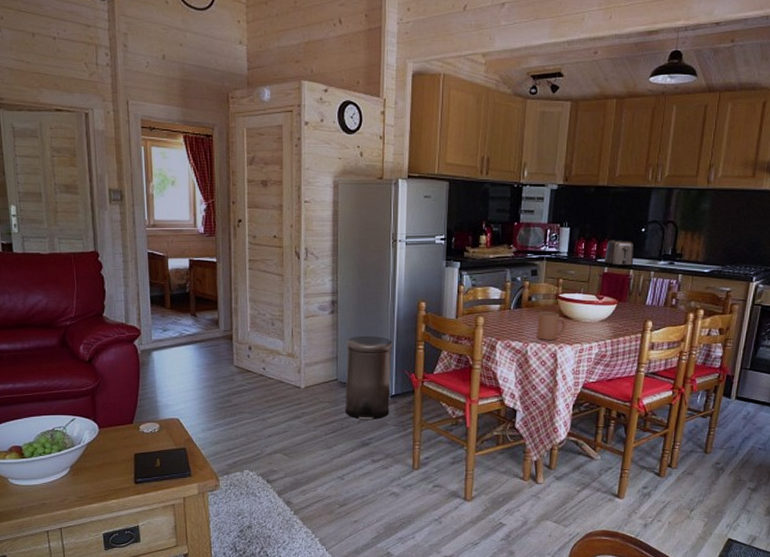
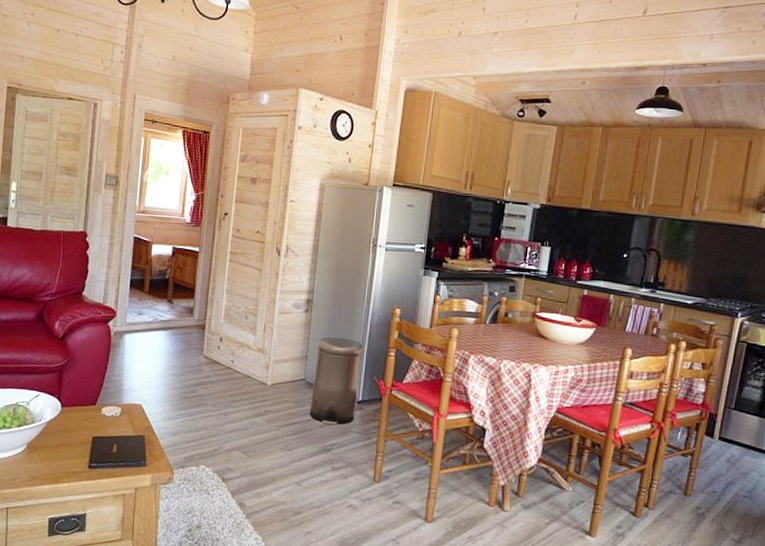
cup: present [537,311,566,341] -> none [511,328,542,360]
toaster: present [604,240,634,268] -> none [584,262,616,293]

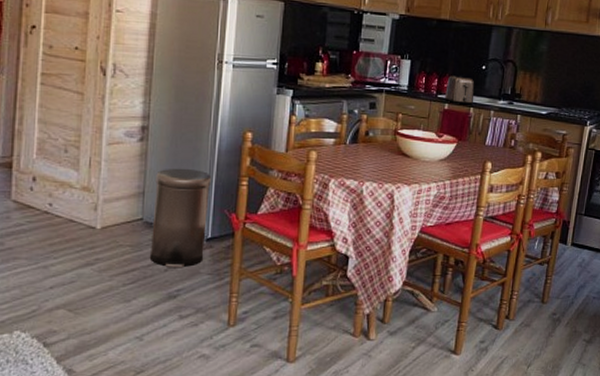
toaster: none [584,262,616,293] -> present [445,75,475,106]

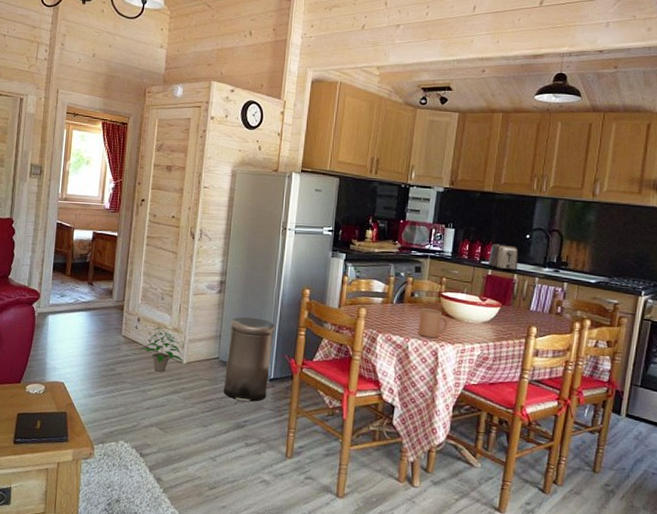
potted plant: none [36,186,97,242] -> present [139,326,184,372]
cup: none [373,147,405,180] -> present [418,307,448,339]

